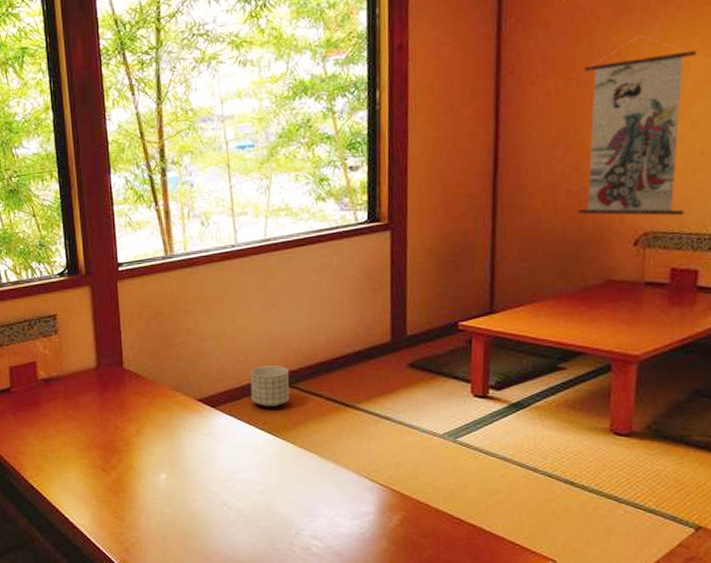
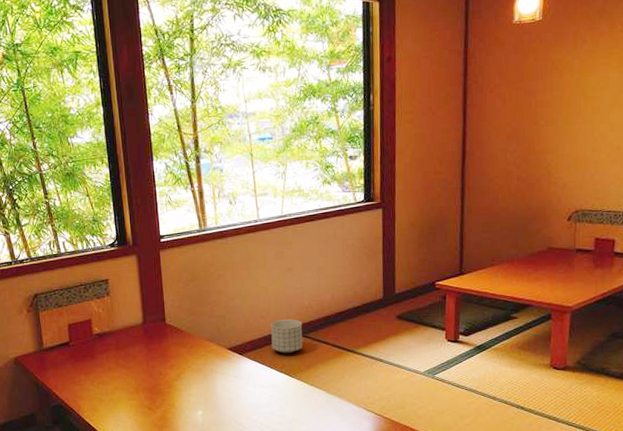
wall scroll: present [577,35,697,216] -> none [525,55,614,197]

